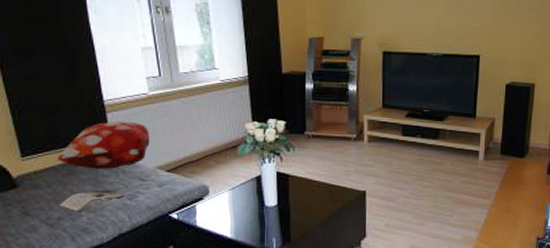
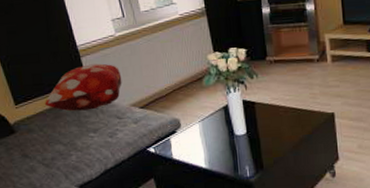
magazine: present [59,189,124,212] -> none [51,129,105,152]

